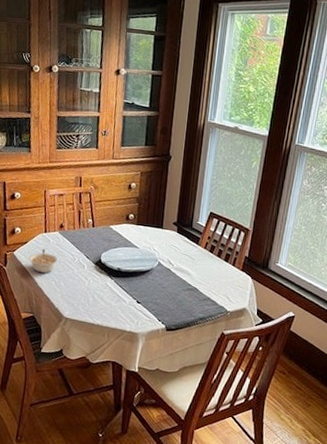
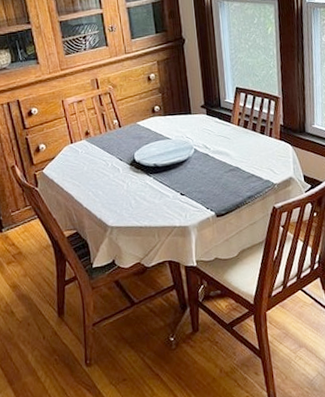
legume: present [29,249,59,273] -> none [60,161,91,186]

